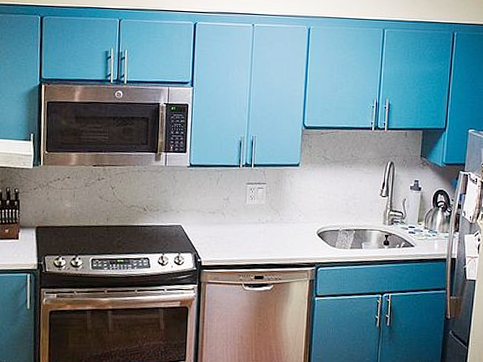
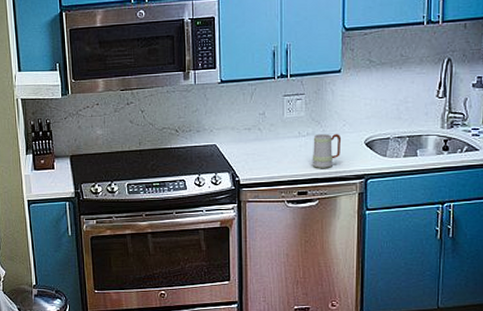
mug: none [269,221,297,255] -> present [312,133,342,168]

